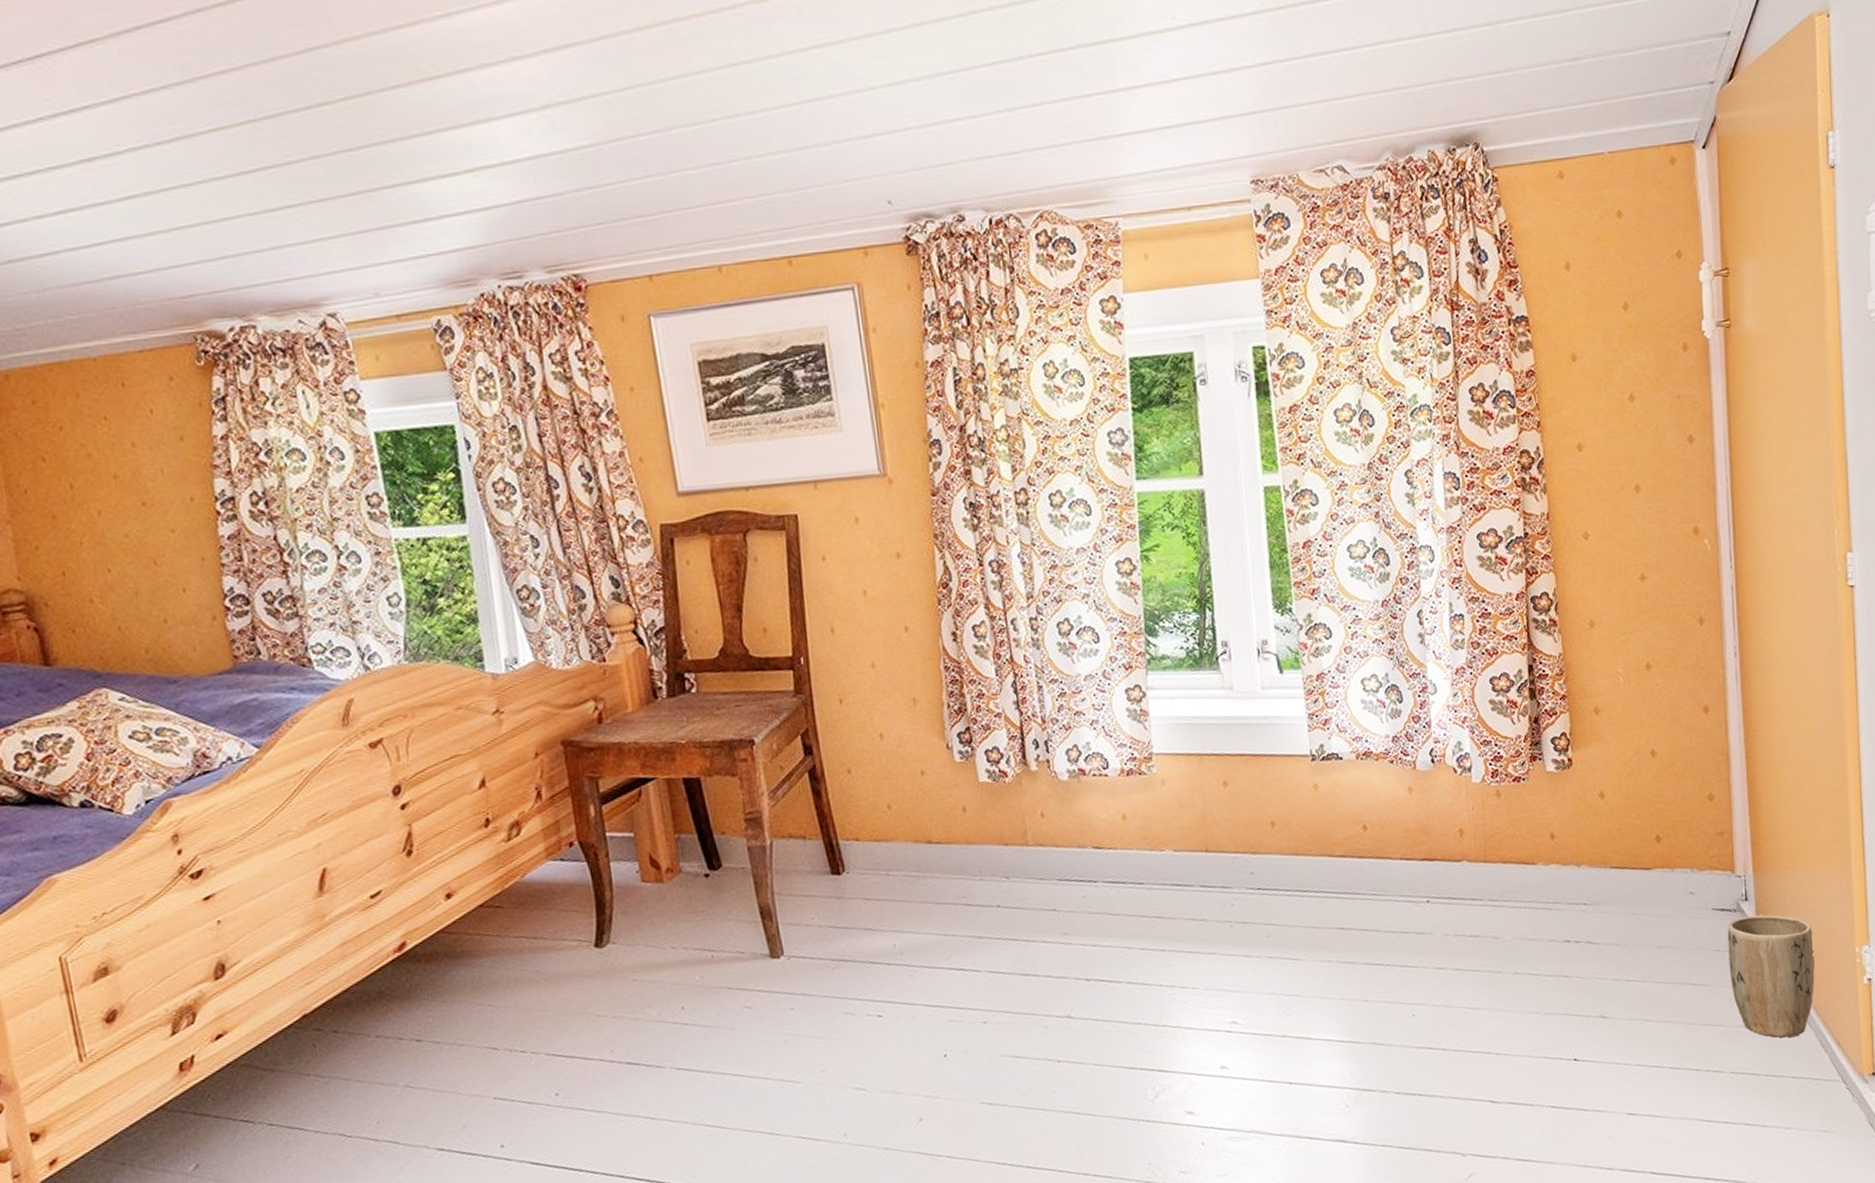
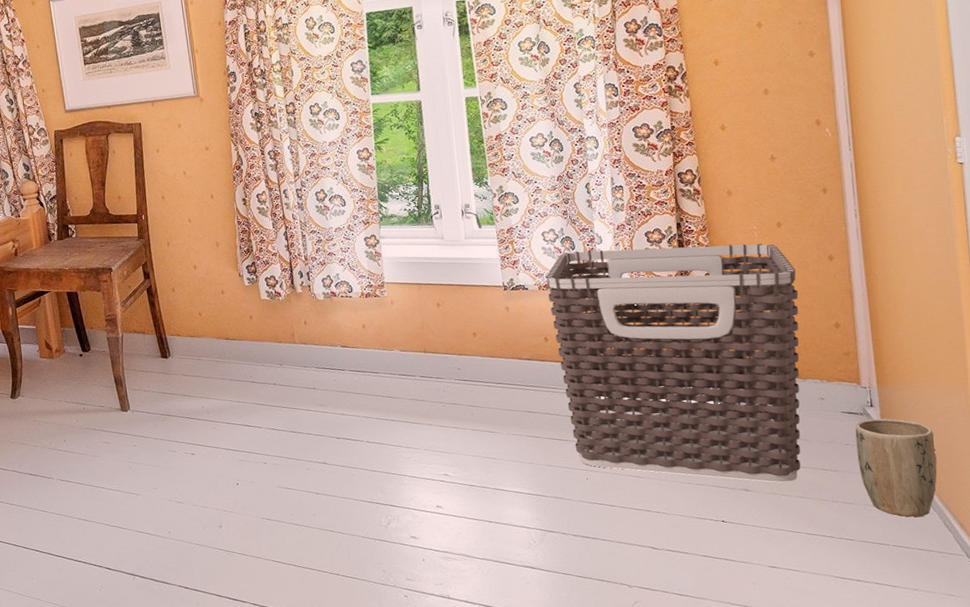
clothes hamper: none [1366,691,1669,1005] -> present [546,243,801,483]

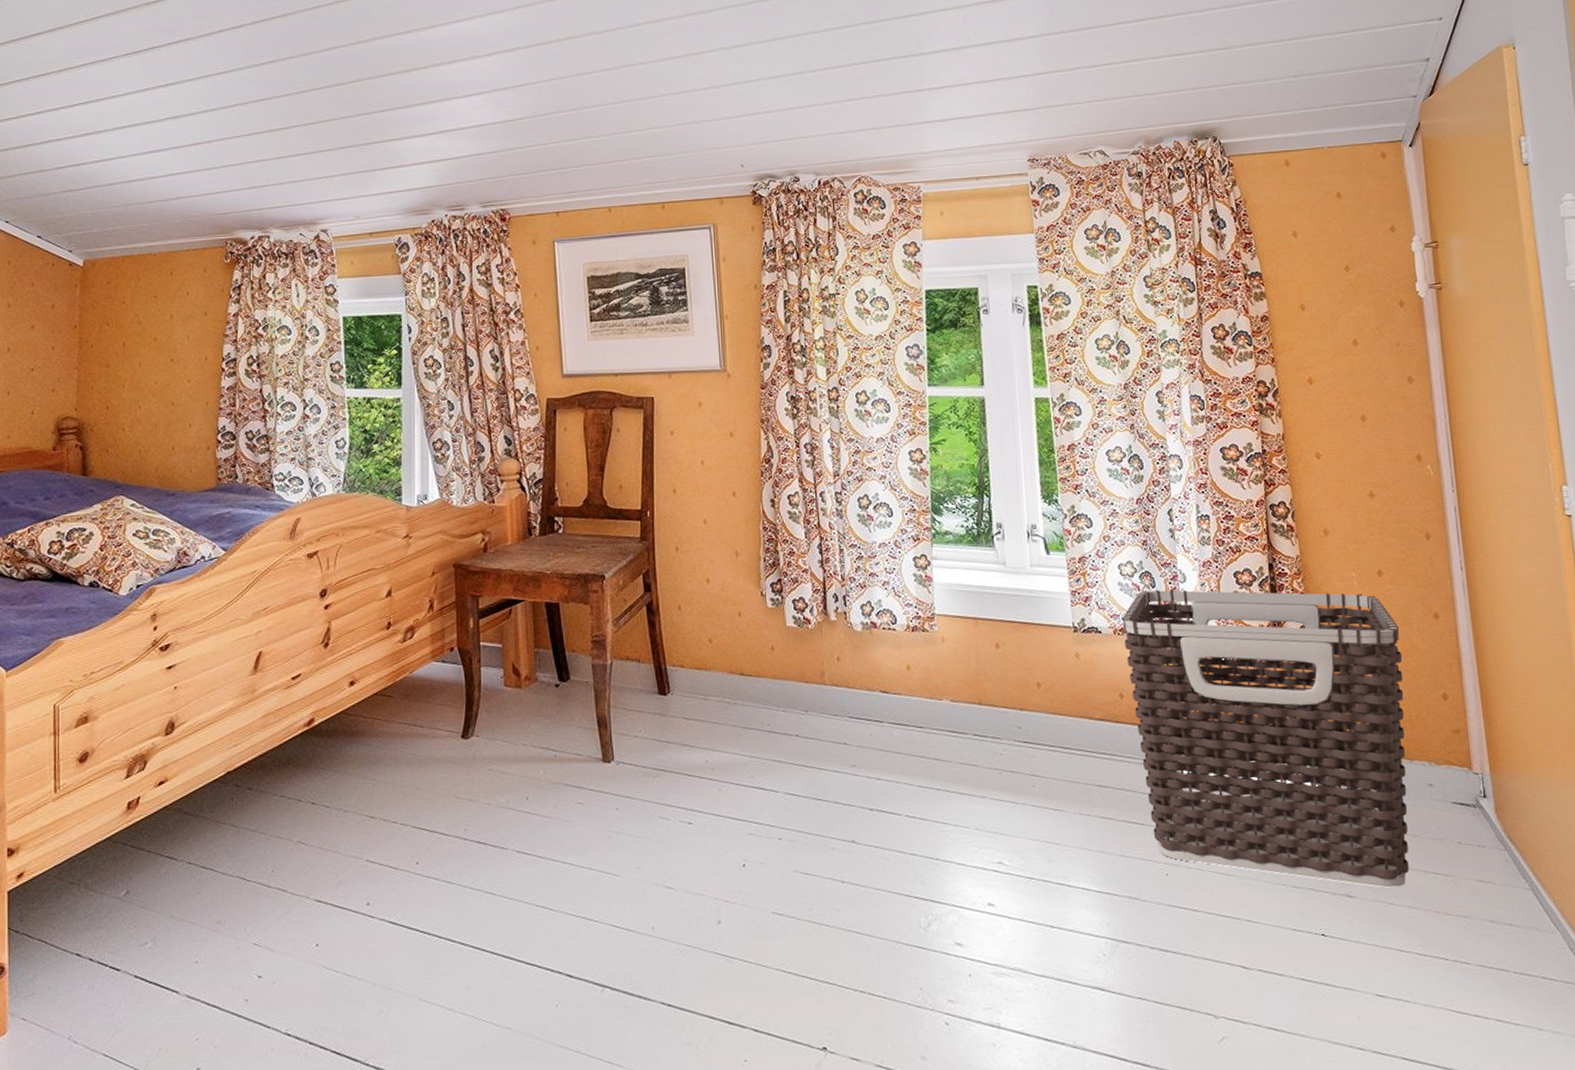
plant pot: present [855,418,938,517] -> none [1468,812,1559,937]

